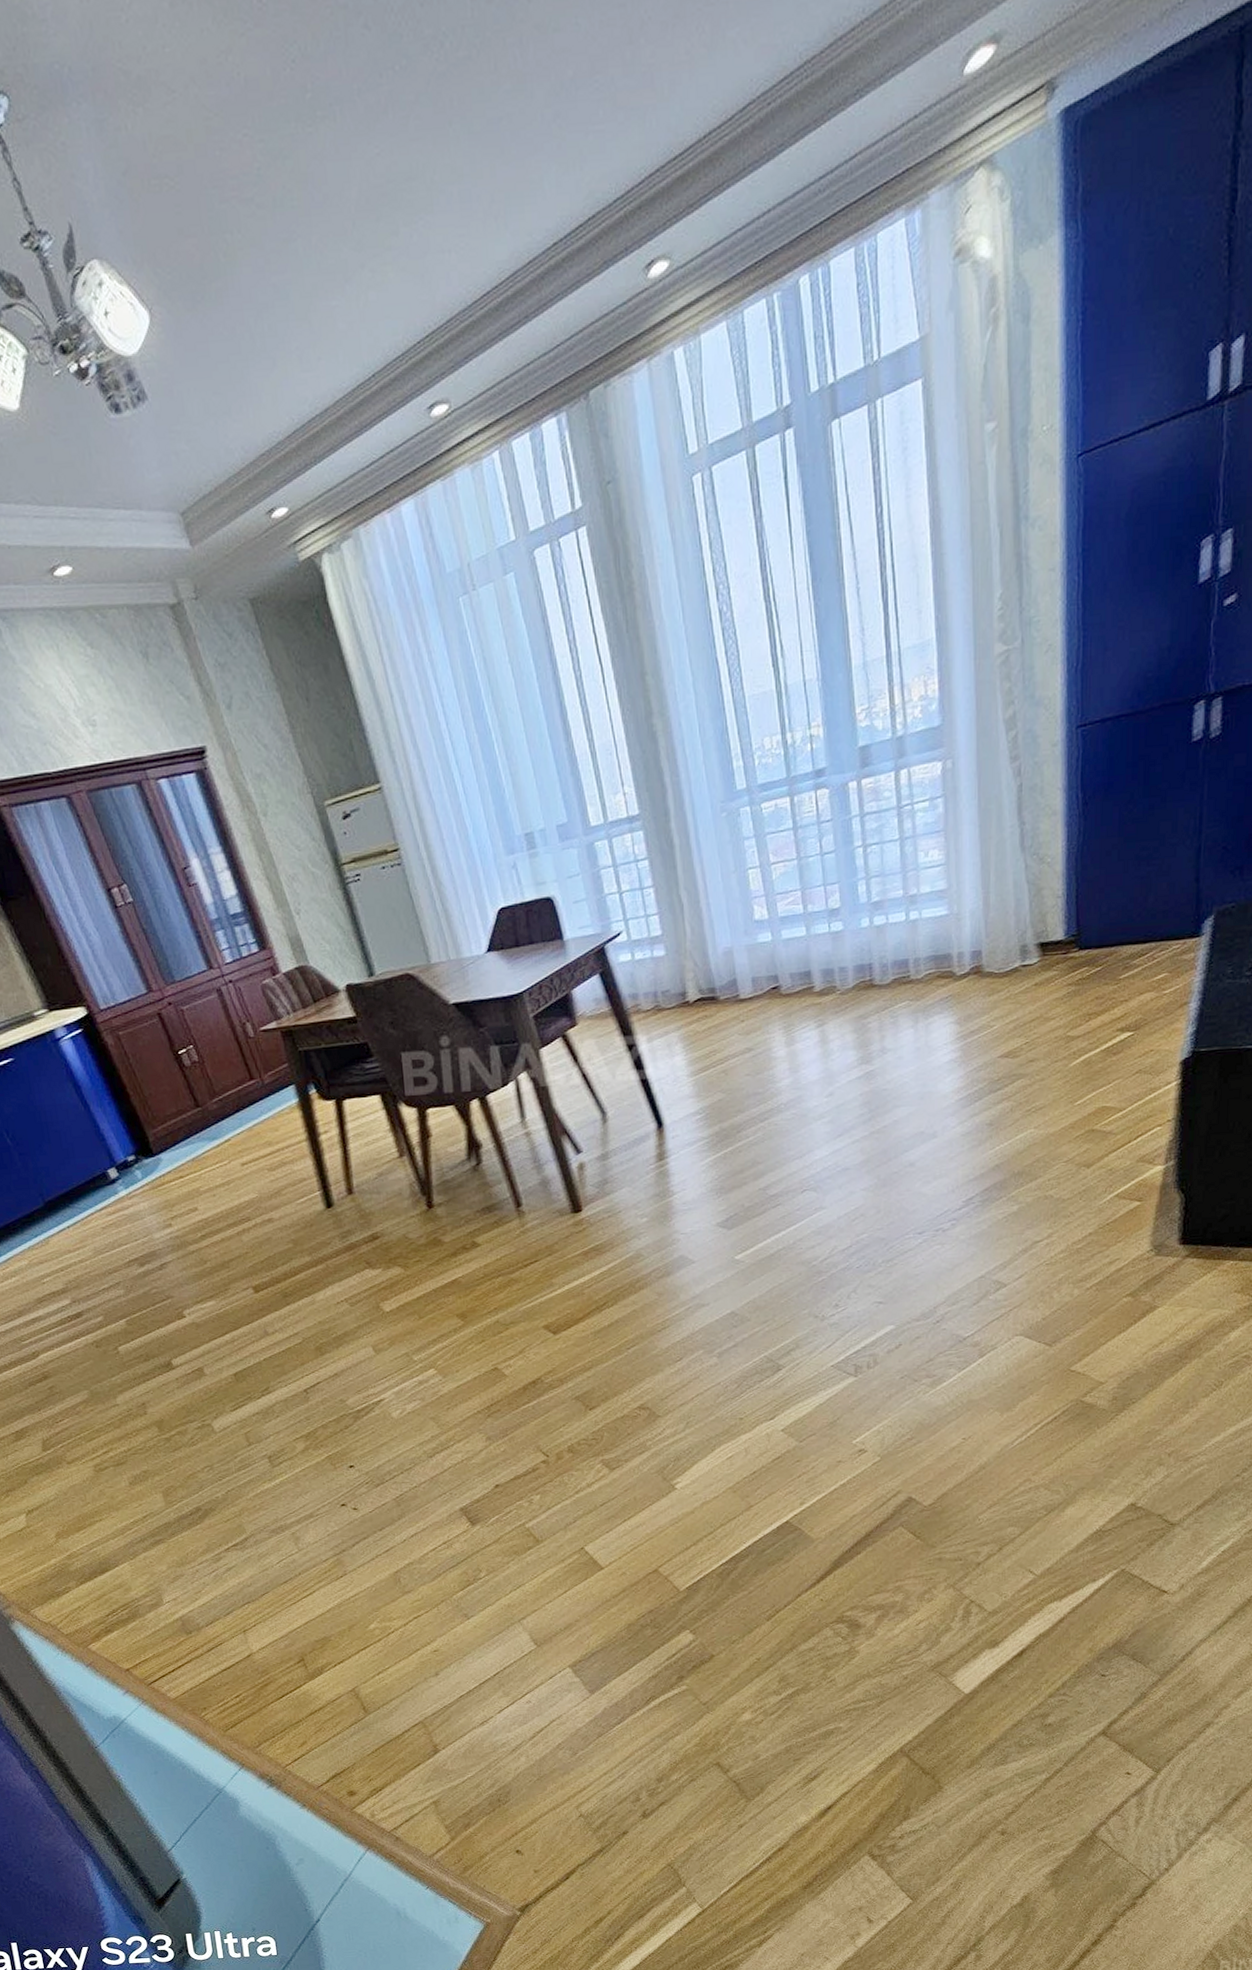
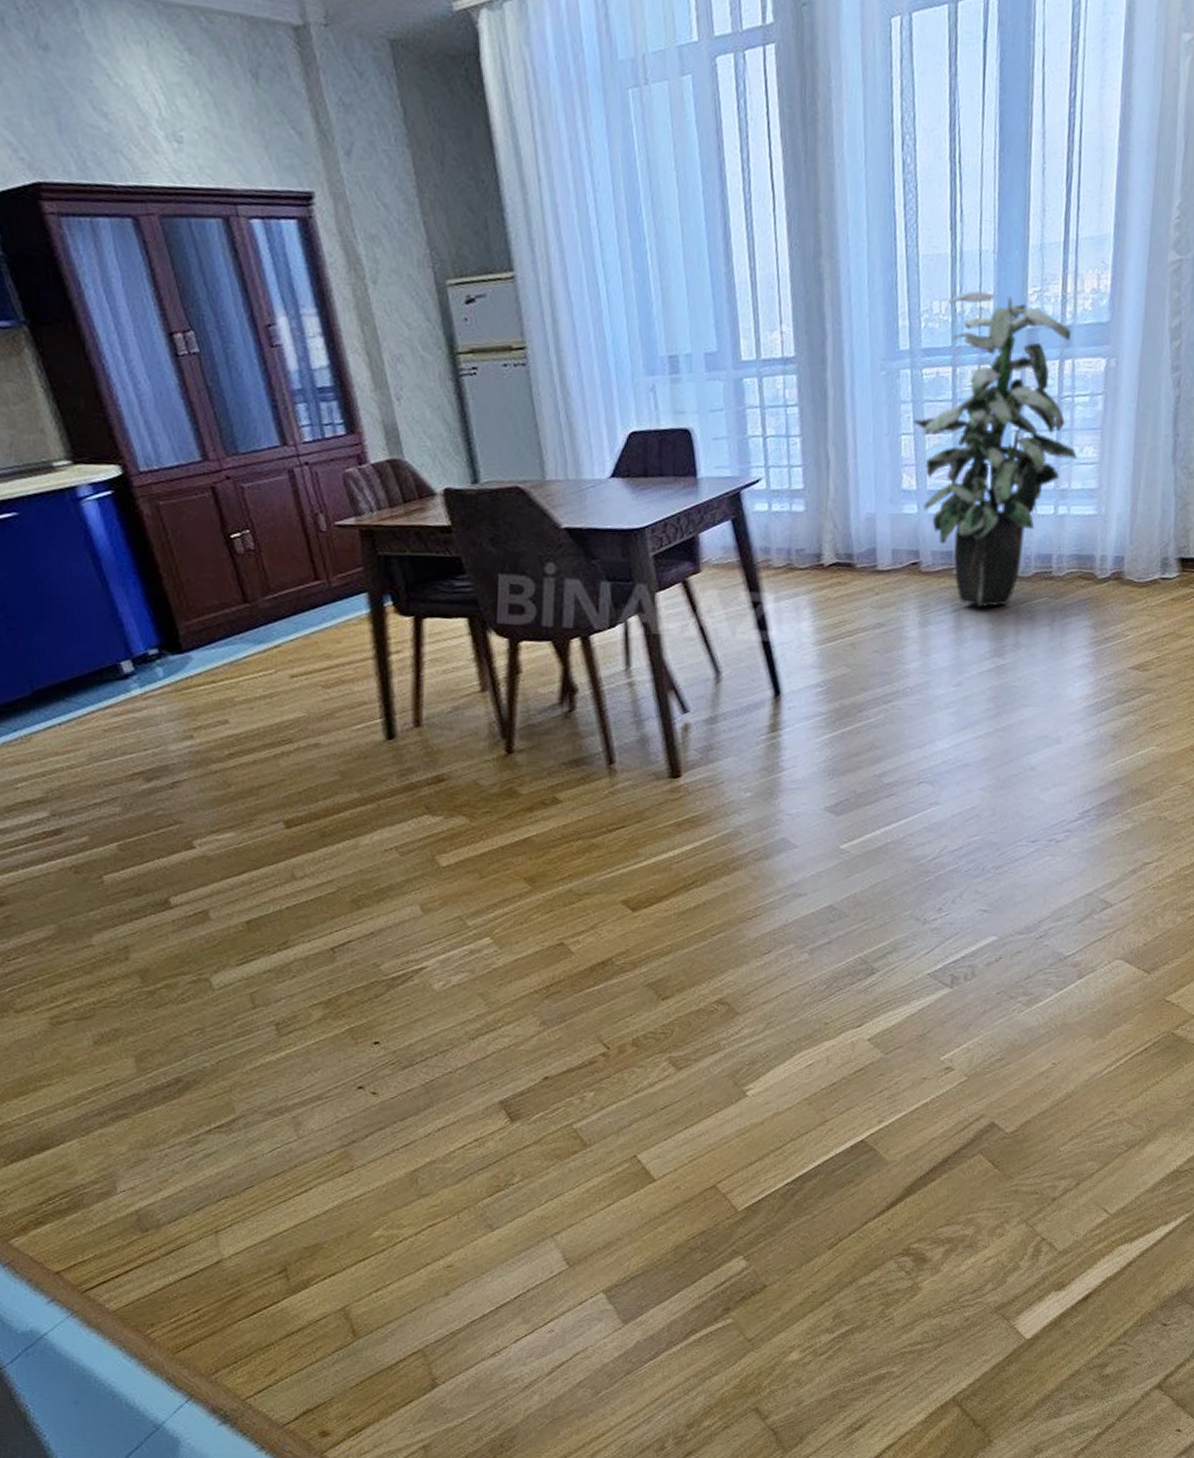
indoor plant: none [758,719,923,1019] -> present [913,291,1077,607]

